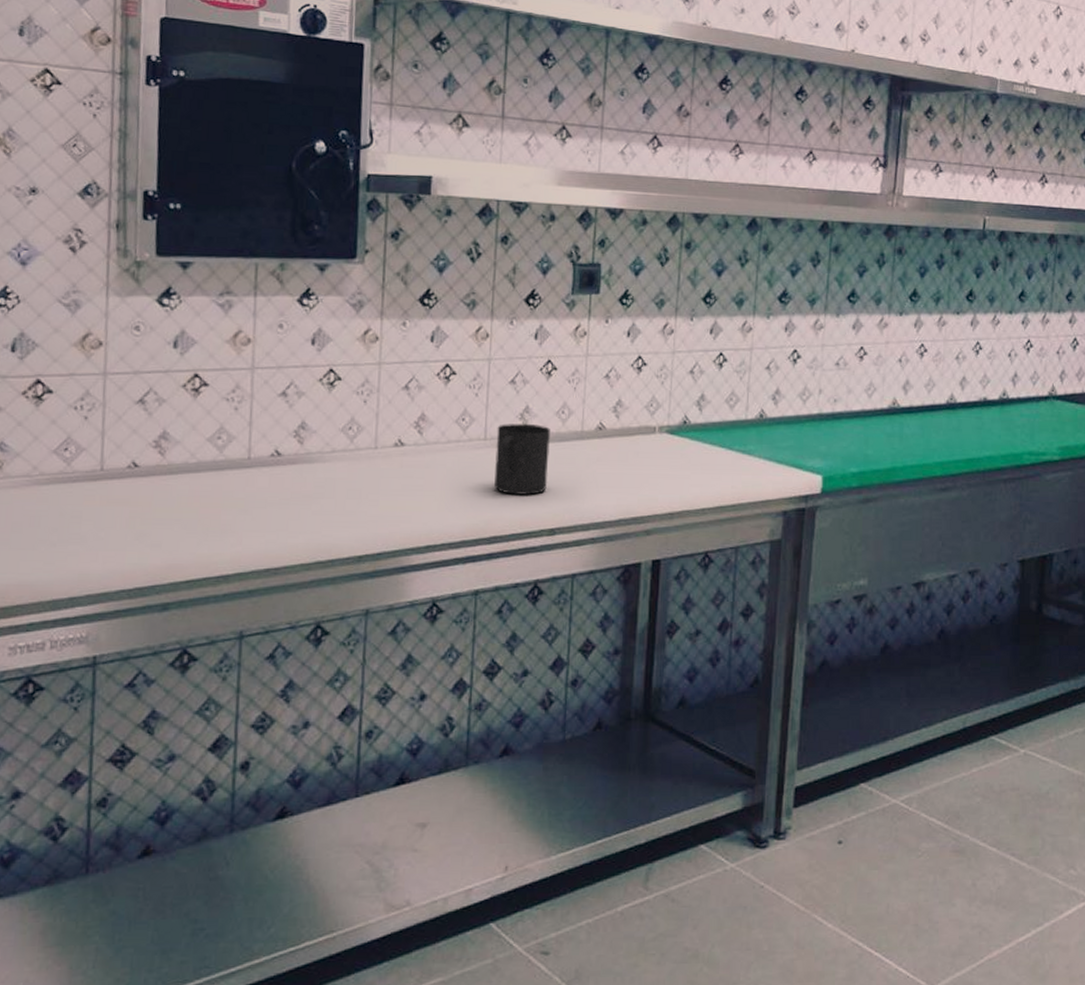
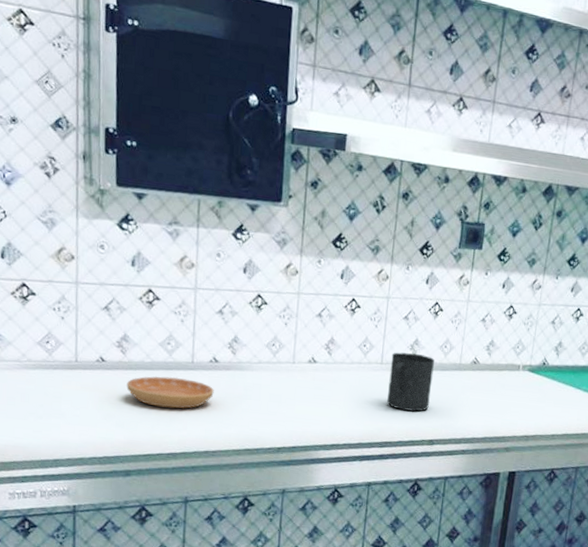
saucer: none [165,478,277,518] -> present [126,376,214,409]

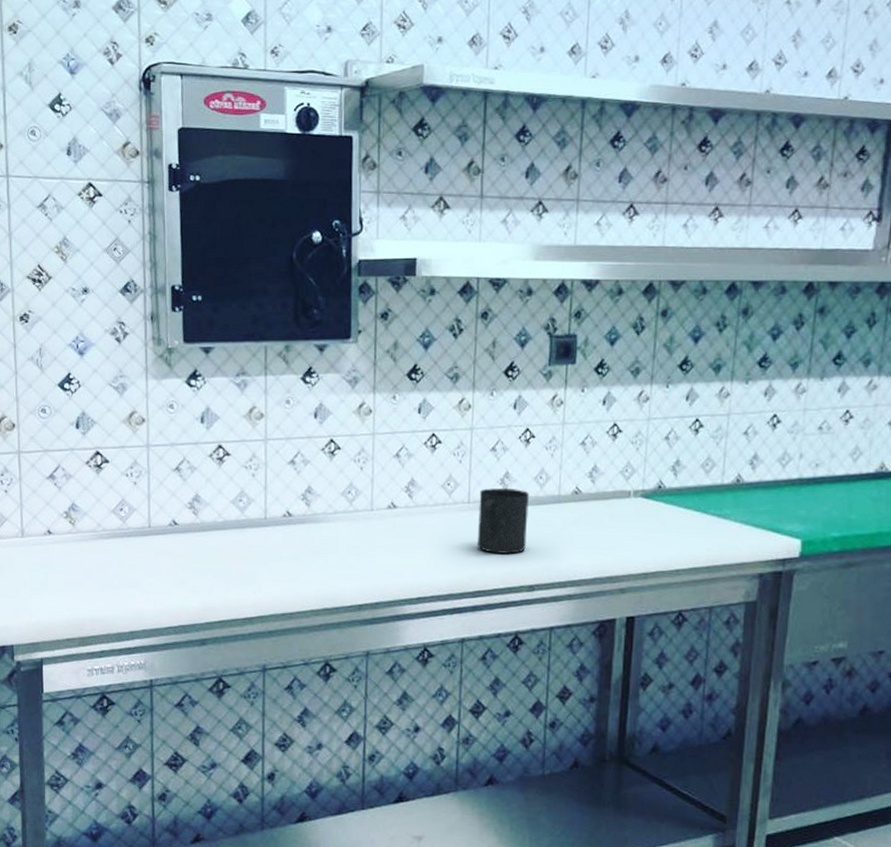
saucer: present [126,376,214,409] -> none [199,535,289,569]

